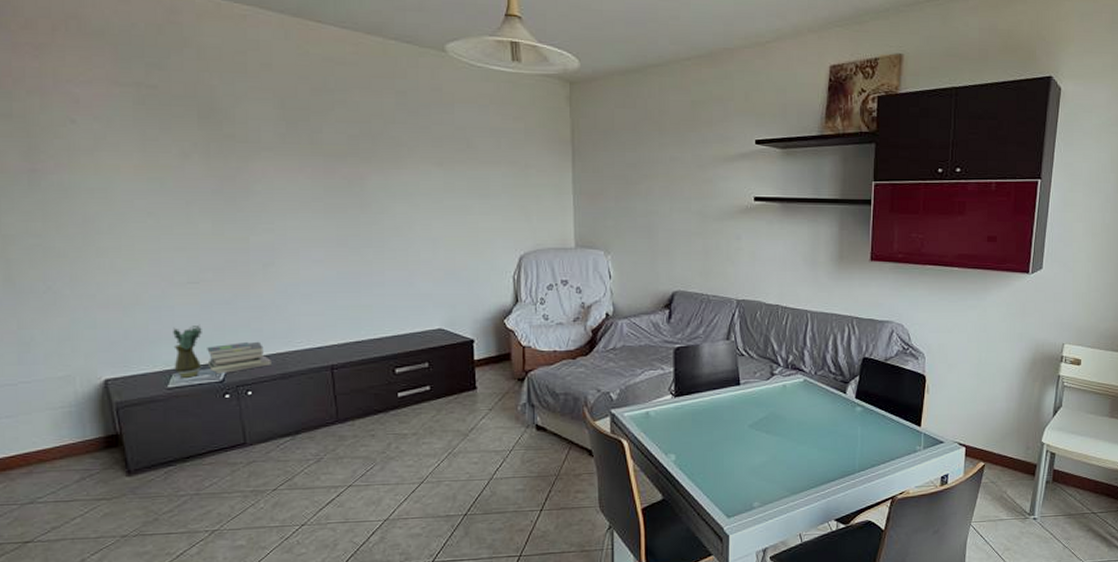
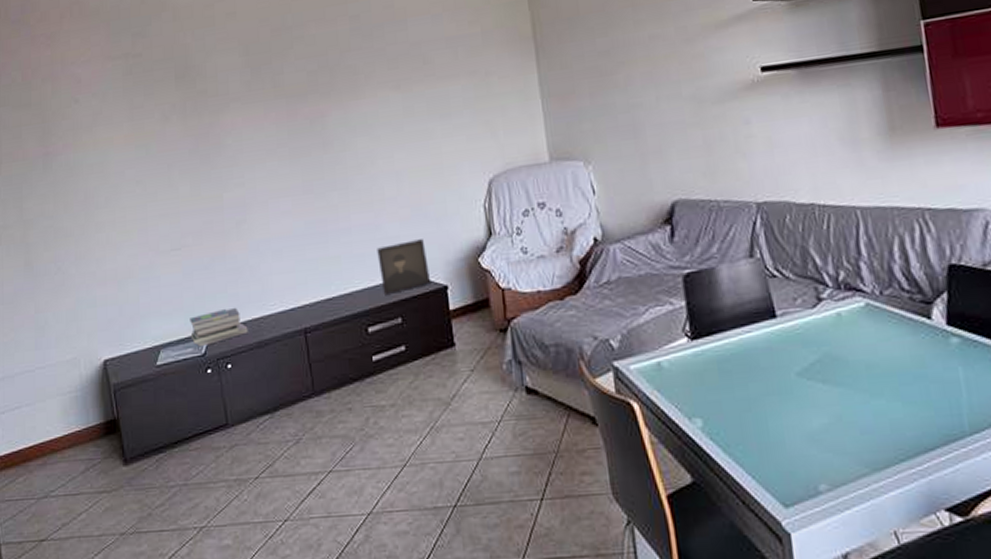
vase: present [173,324,202,378] -> none [160,293,185,354]
picture frame: none [409,299,459,342] -> present [377,239,432,295]

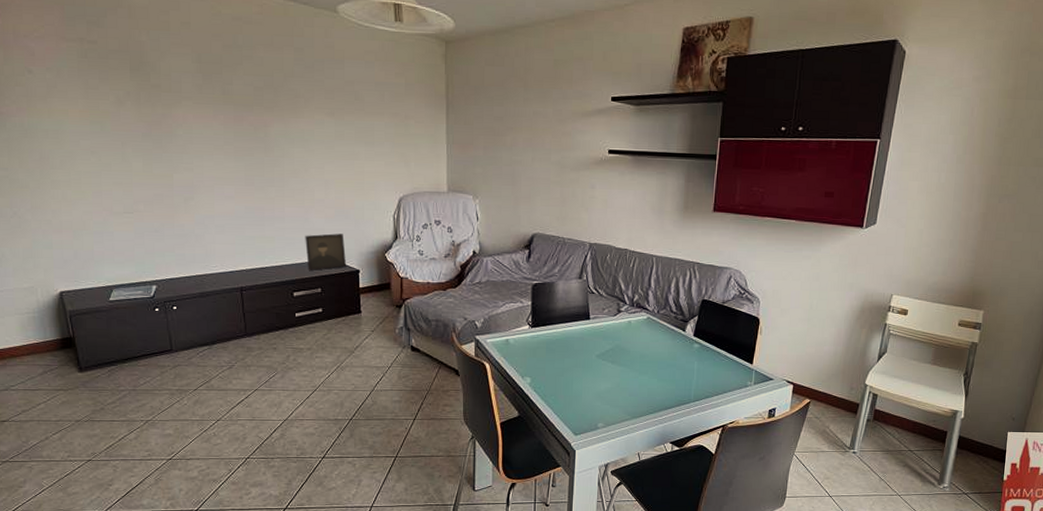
books: present [190,307,248,347] -> none [140,264,192,291]

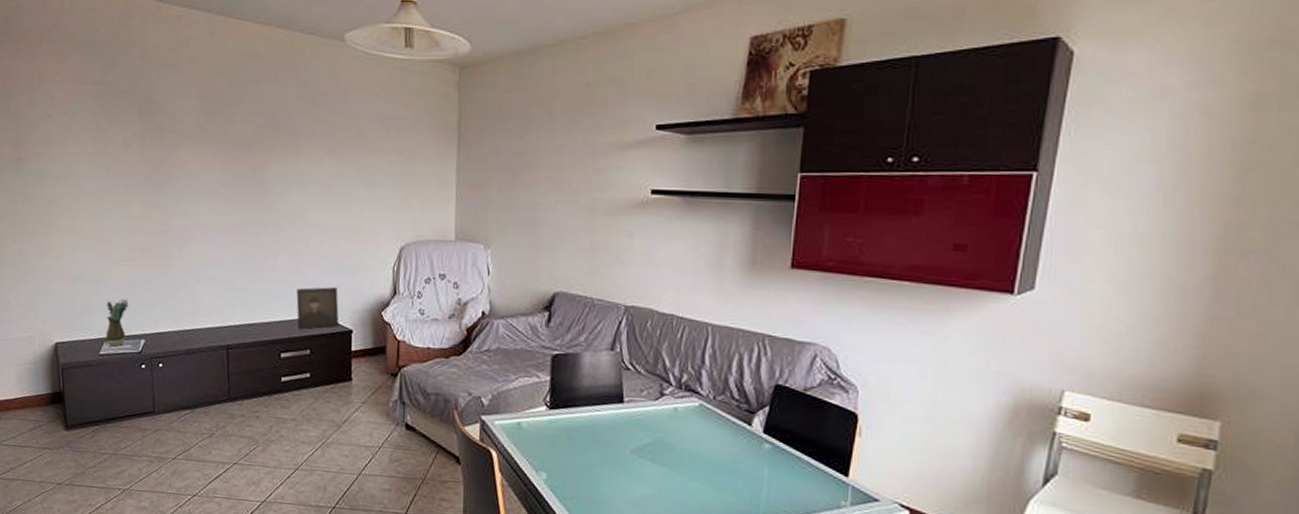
vase: none [113,248,136,293] -> present [105,298,128,347]

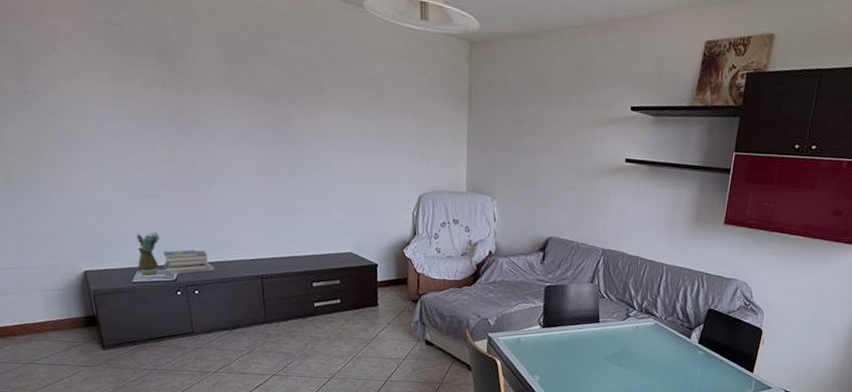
books: none [130,317,180,346] -> present [163,250,214,275]
picture frame: present [296,287,339,329] -> none [325,227,366,263]

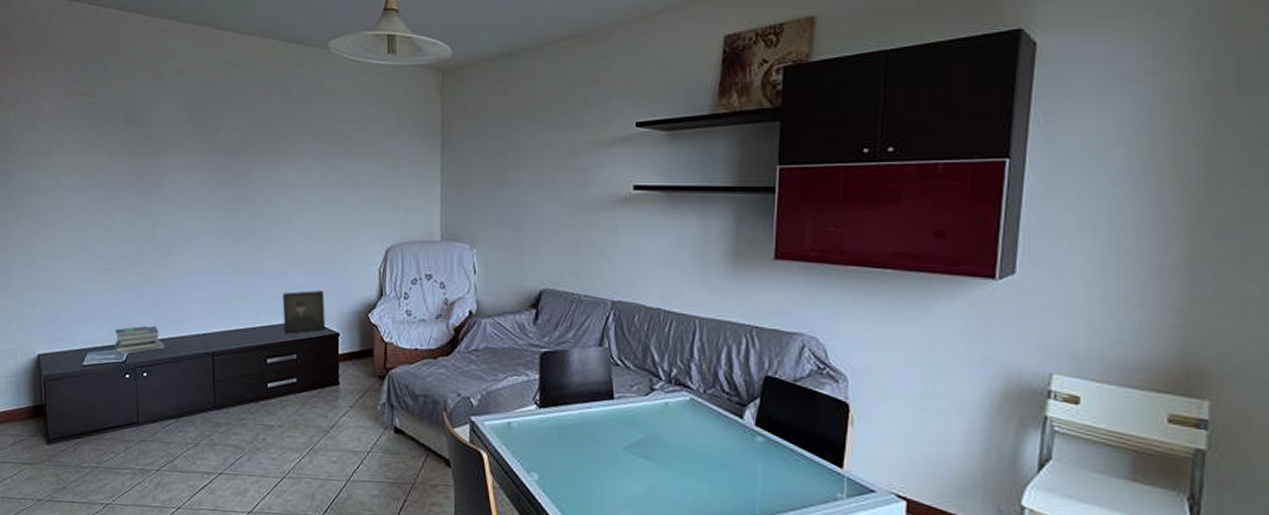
vase: present [137,232,159,276] -> none [89,307,113,357]
picture frame: none [325,227,366,263] -> present [282,290,326,333]

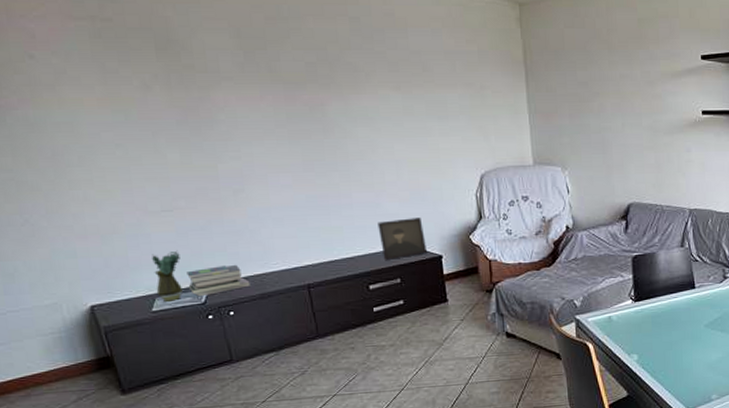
vase: none [89,307,113,357] -> present [152,250,183,302]

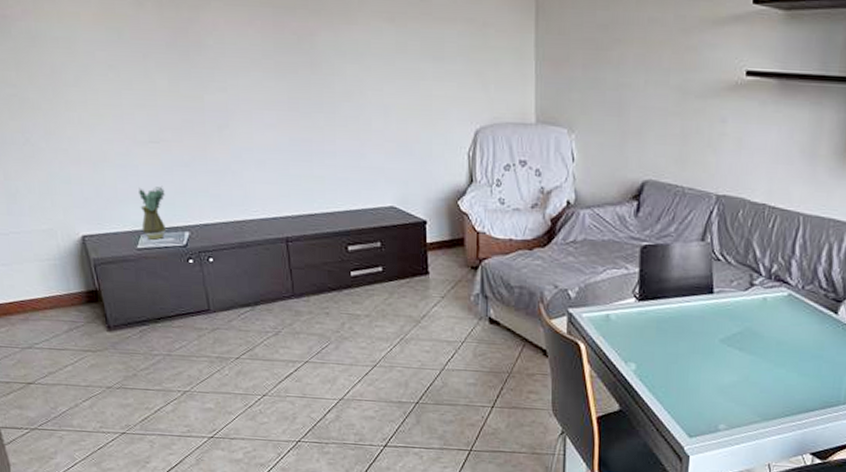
books: present [186,264,250,297] -> none [170,207,230,239]
picture frame: present [377,218,428,260] -> none [361,174,412,220]

